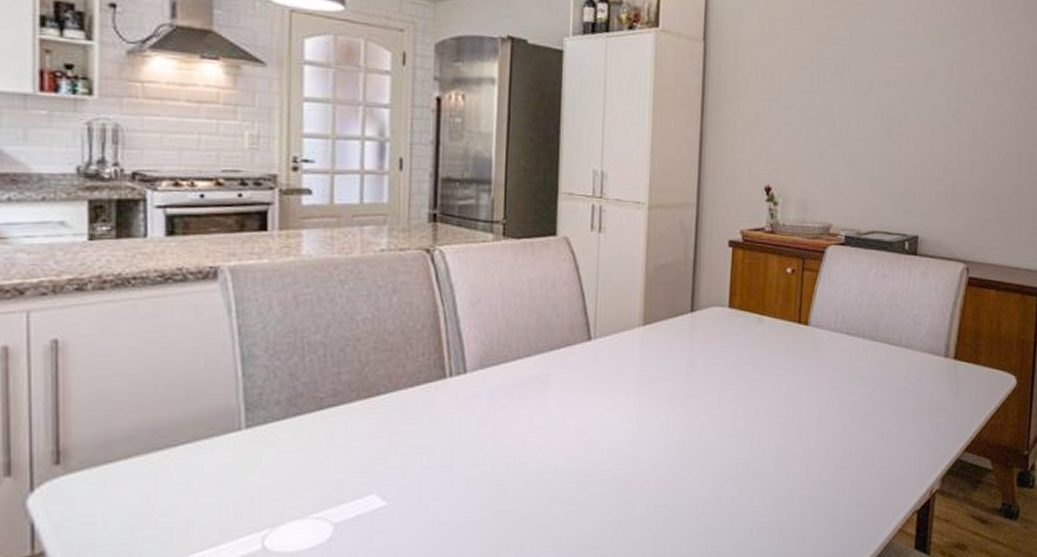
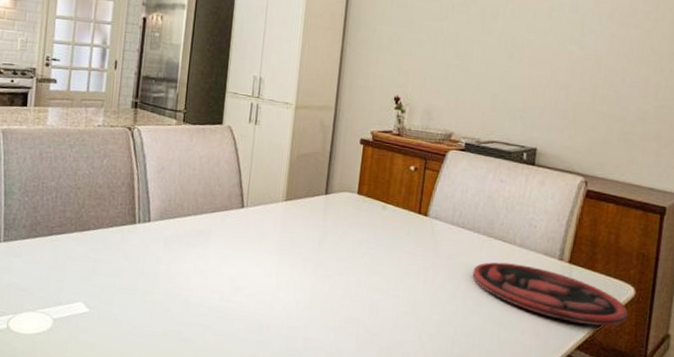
plate: none [859,367,1011,423] -> present [472,262,628,326]

